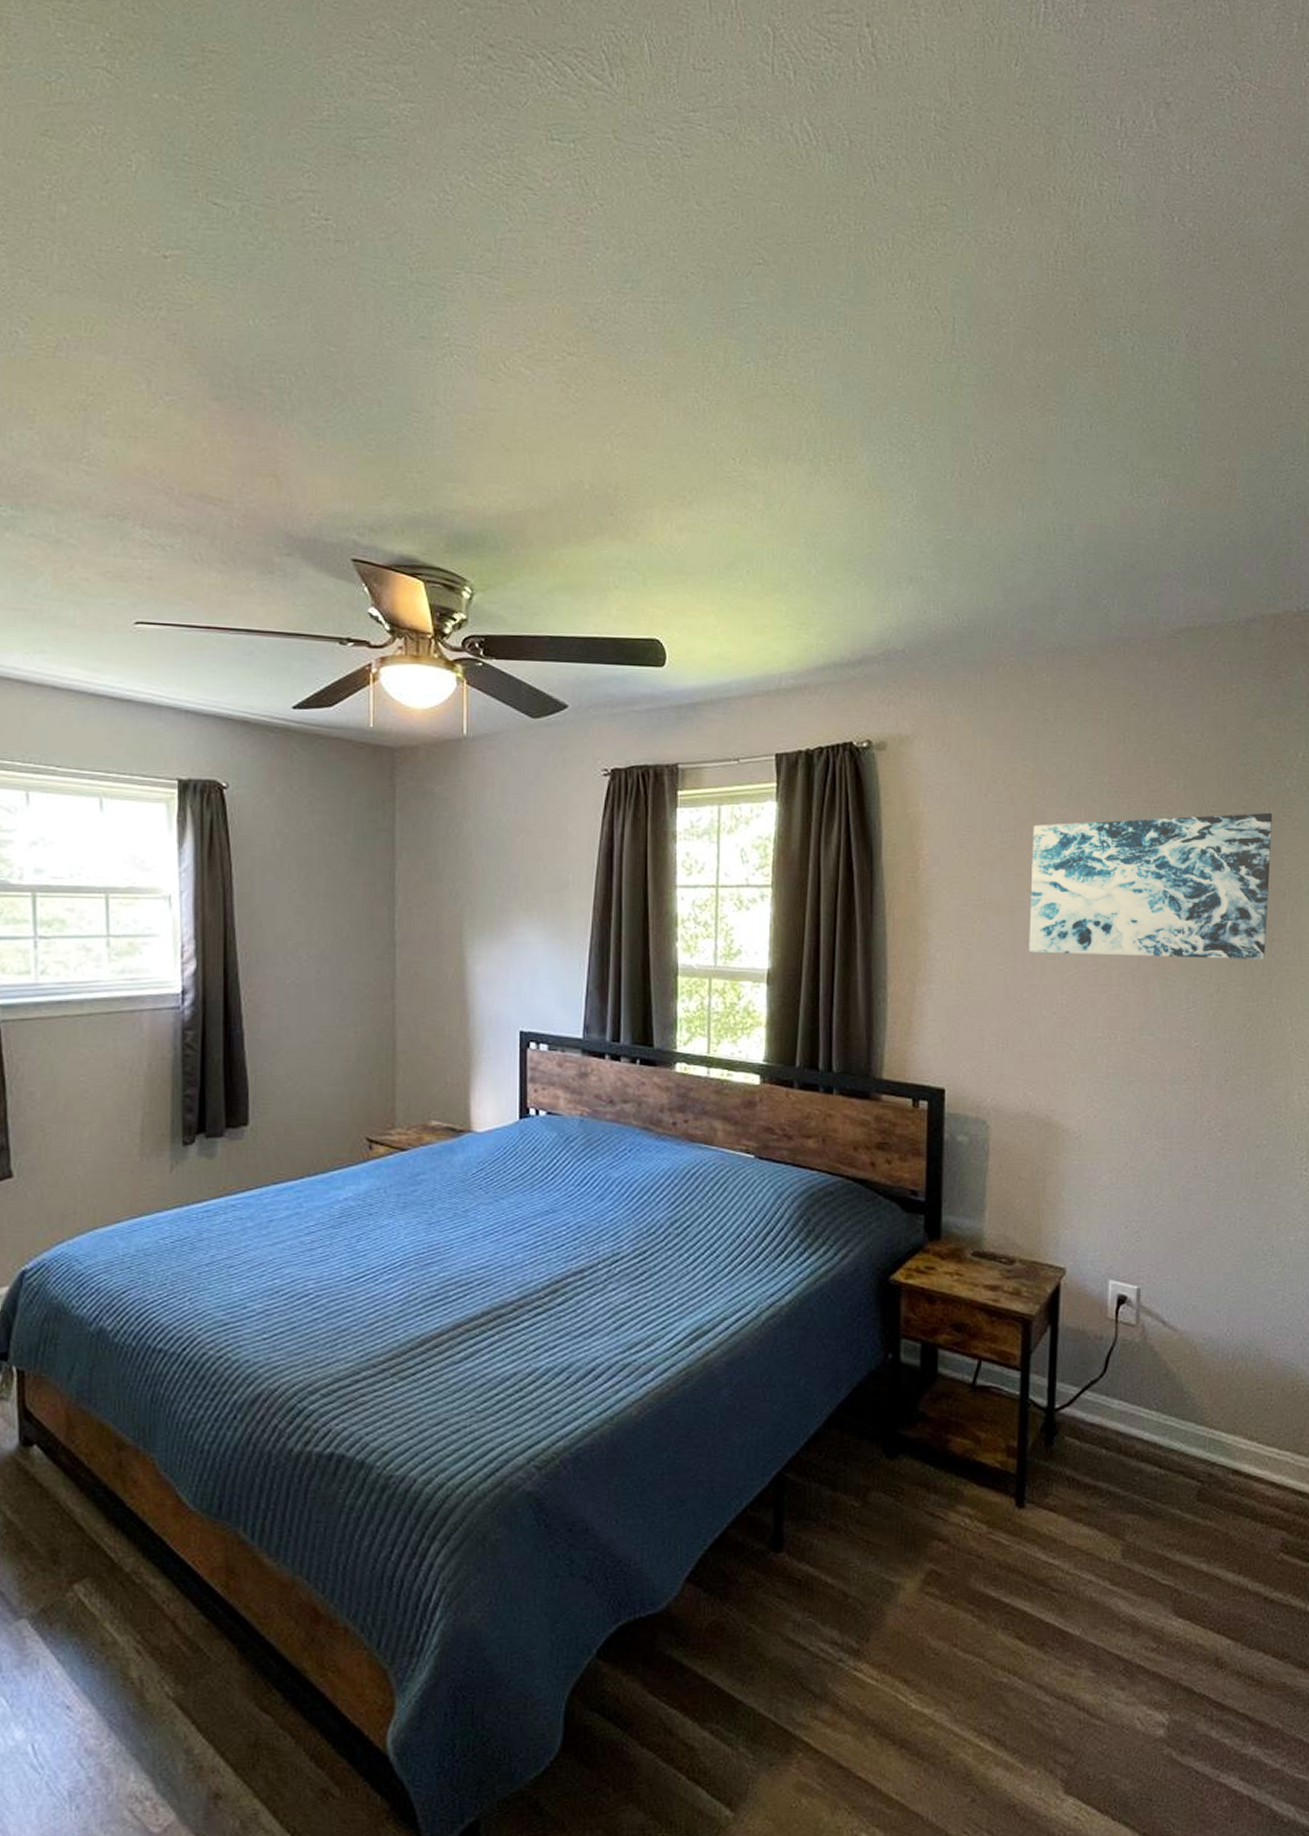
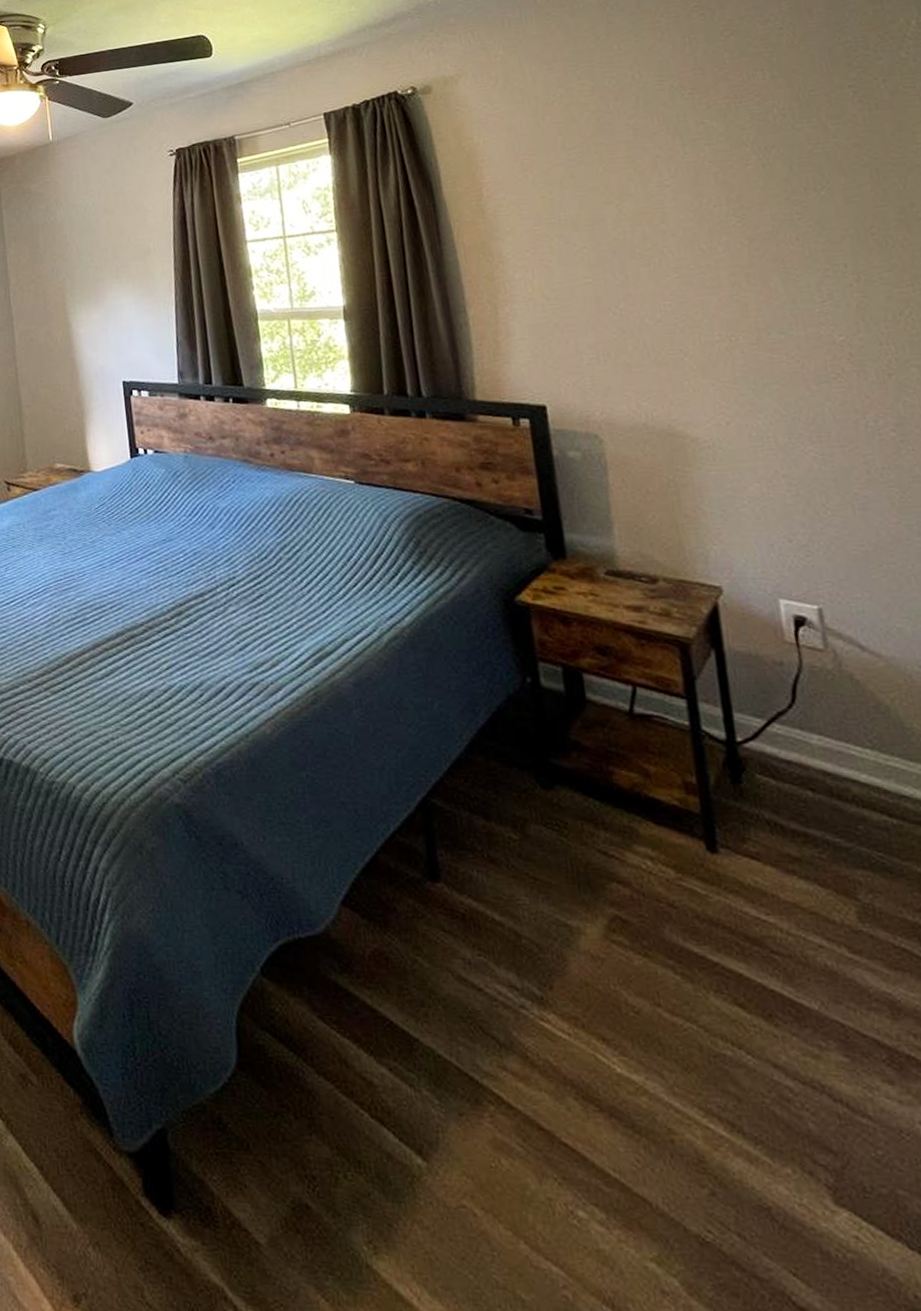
wall art: present [1029,812,1272,959] -> none [601,86,913,263]

